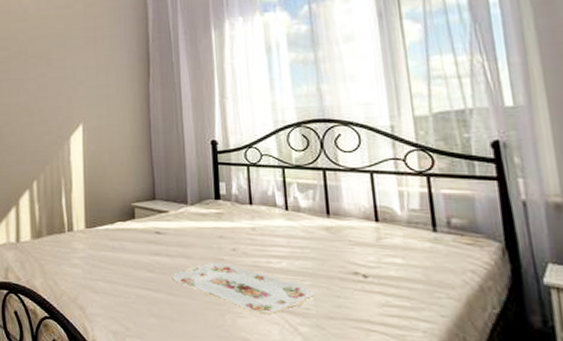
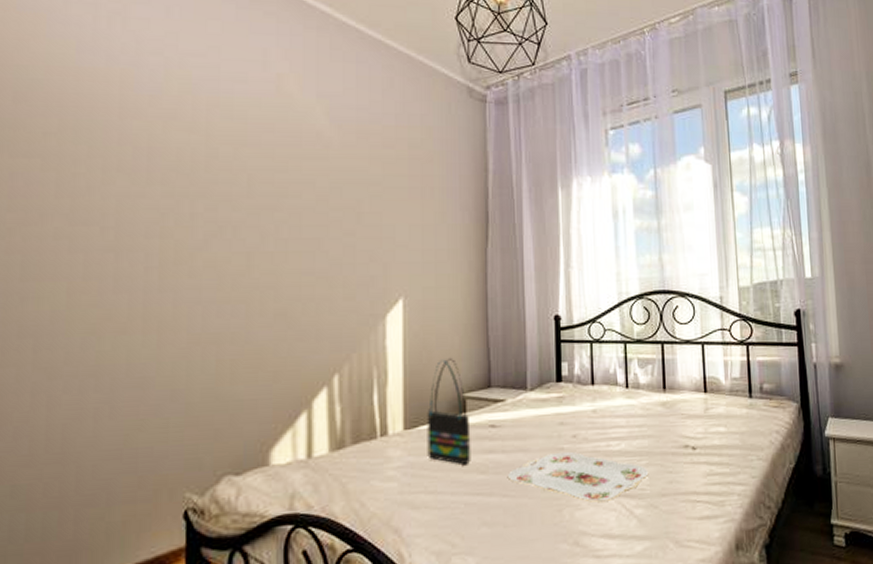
tote bag: none [103,173,140,262] -> present [427,357,471,464]

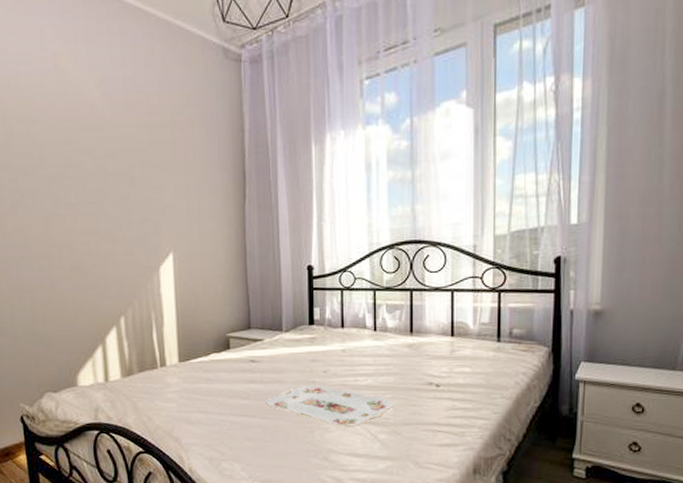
tote bag: present [427,357,471,464] -> none [197,303,235,391]

